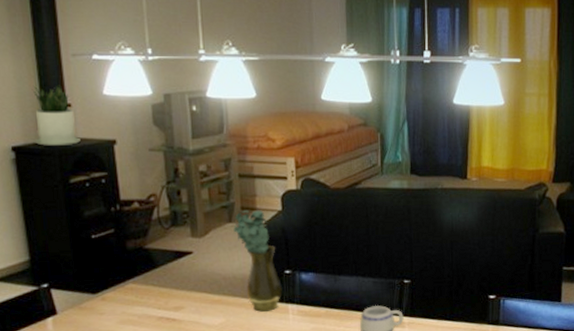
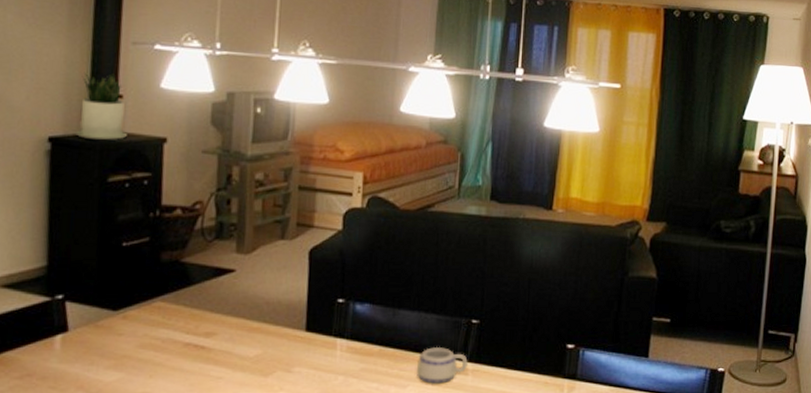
vase: present [233,207,282,312] -> none [285,223,332,345]

